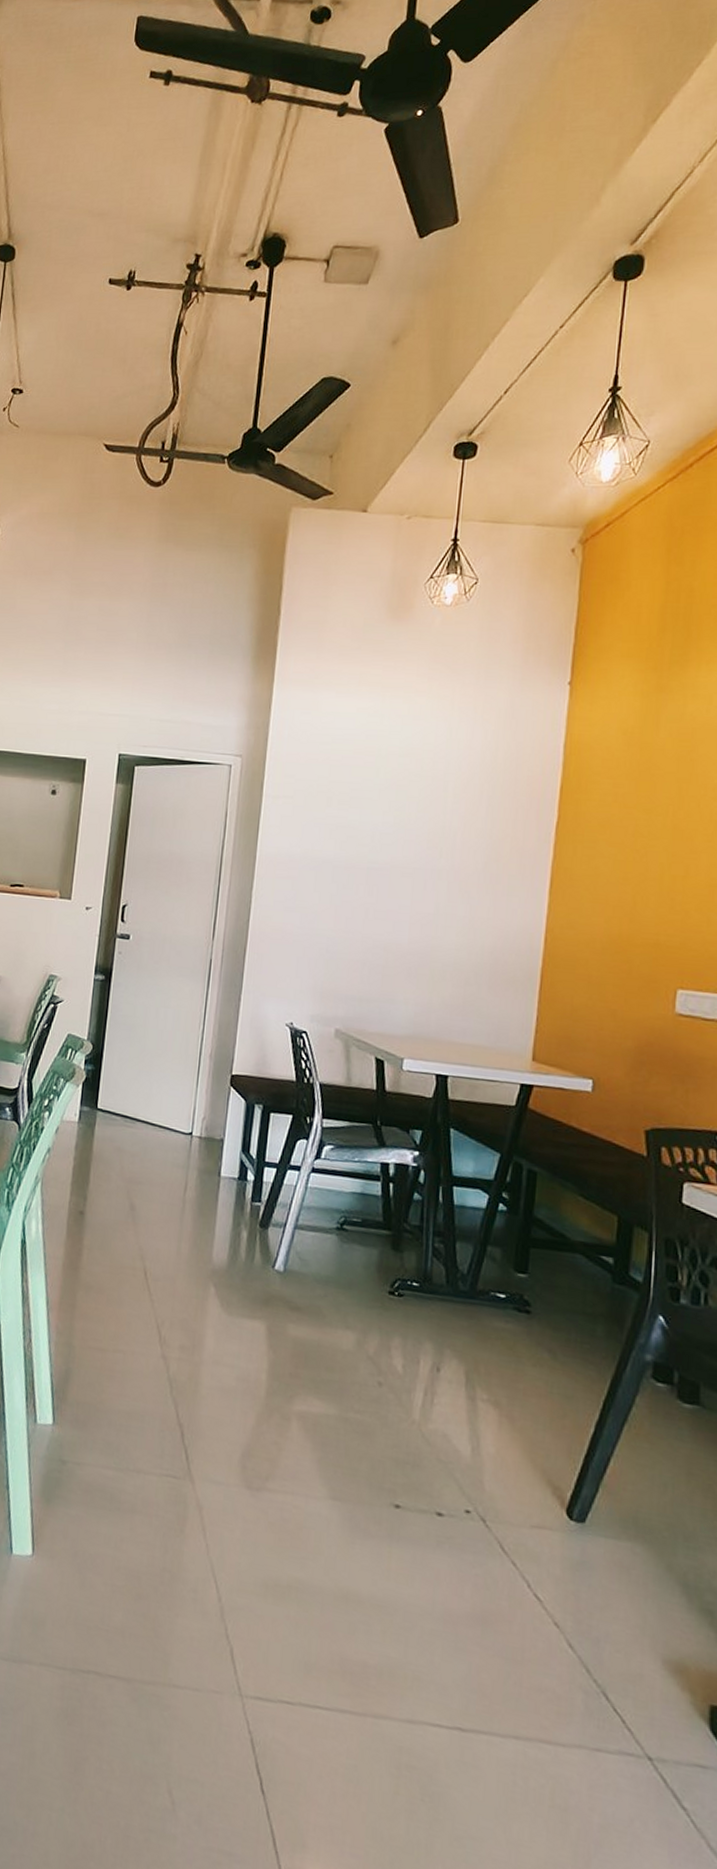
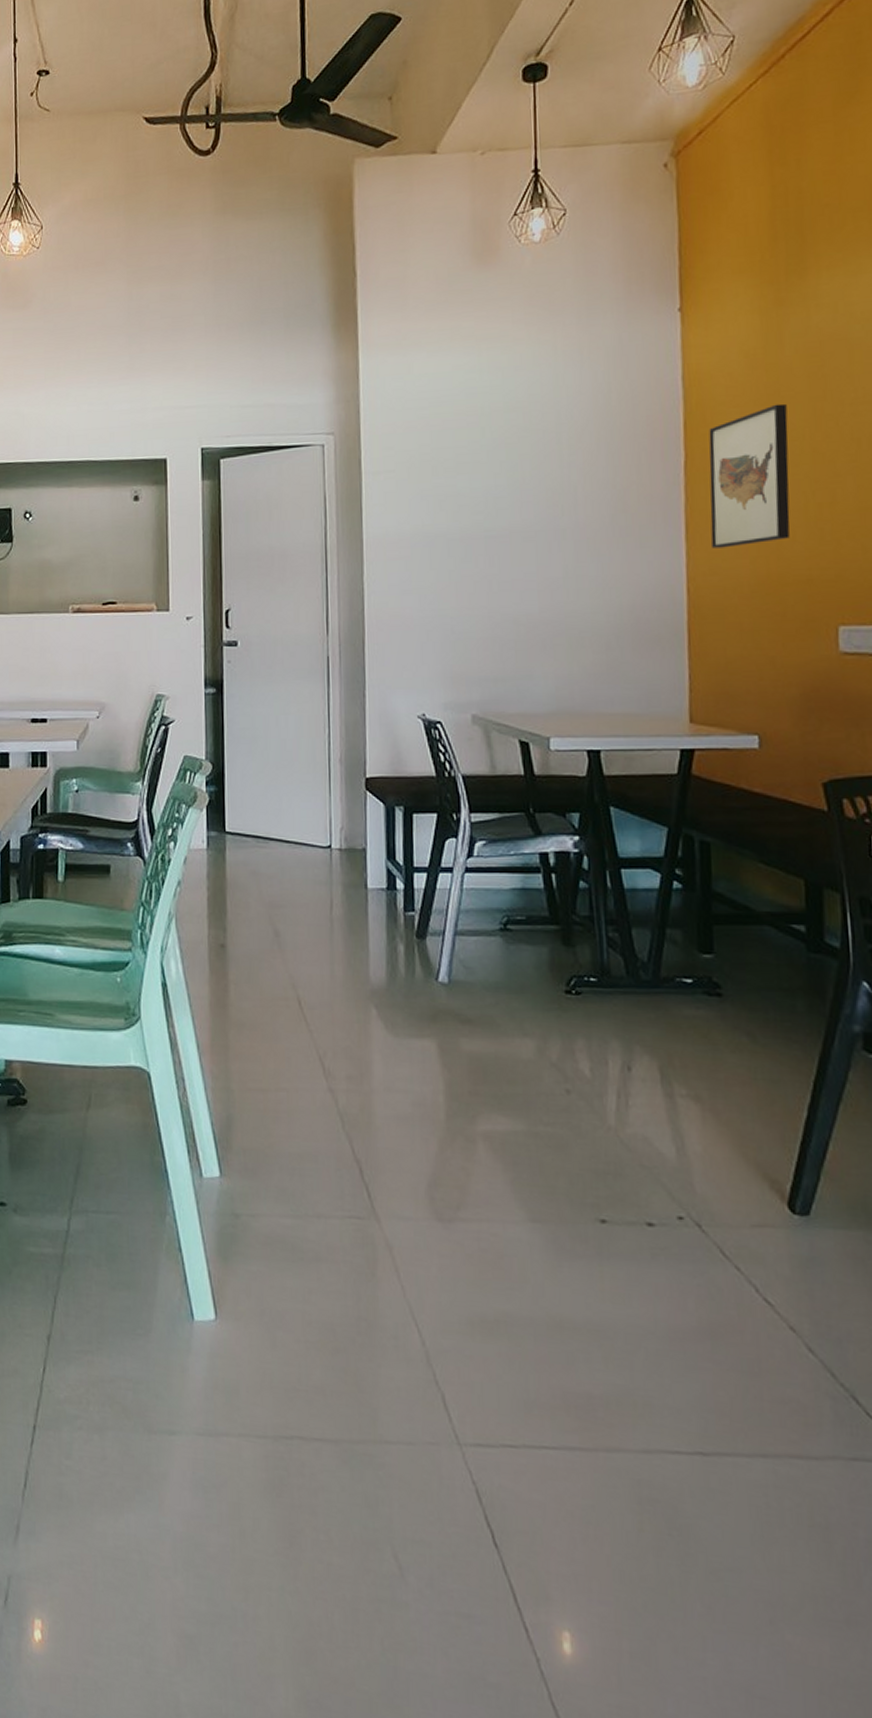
wall art: none [572,780,655,906] -> present [709,403,790,548]

